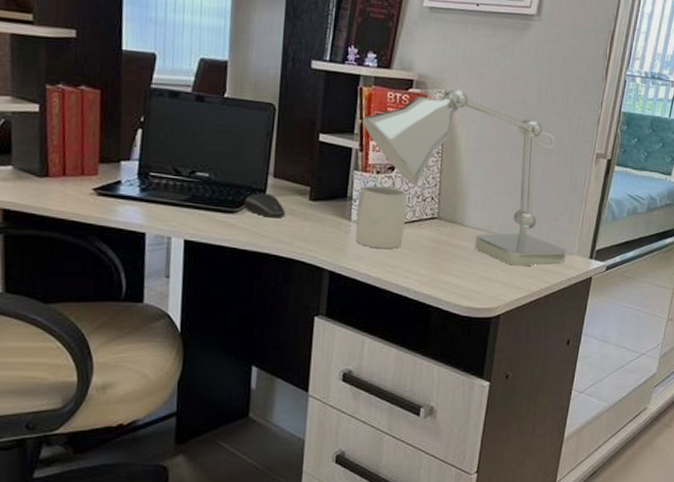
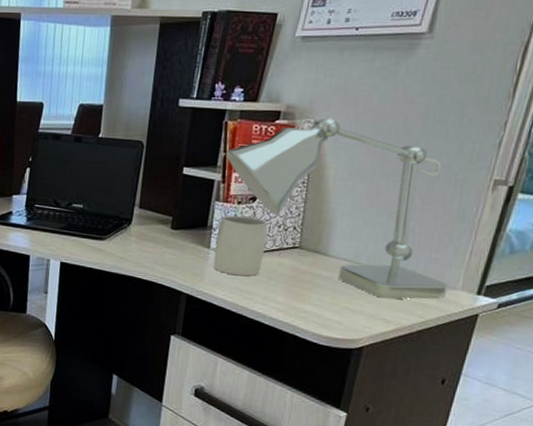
computer mouse: present [244,193,285,218] -> none [112,222,148,245]

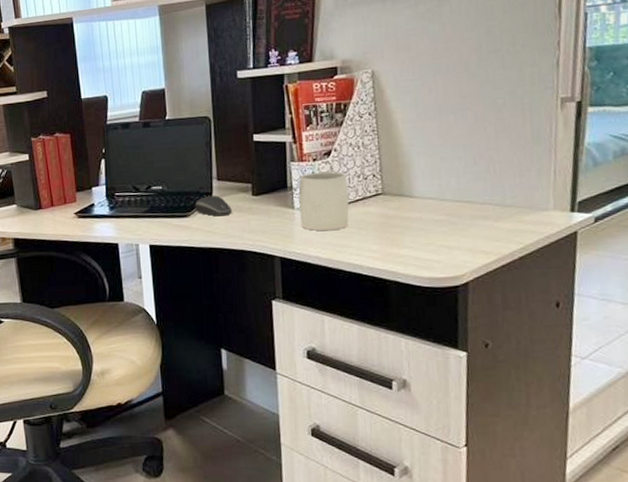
computer mouse: none [112,222,148,245] -> present [195,195,232,217]
desk lamp: present [225,116,448,300] -> none [291,64,541,231]

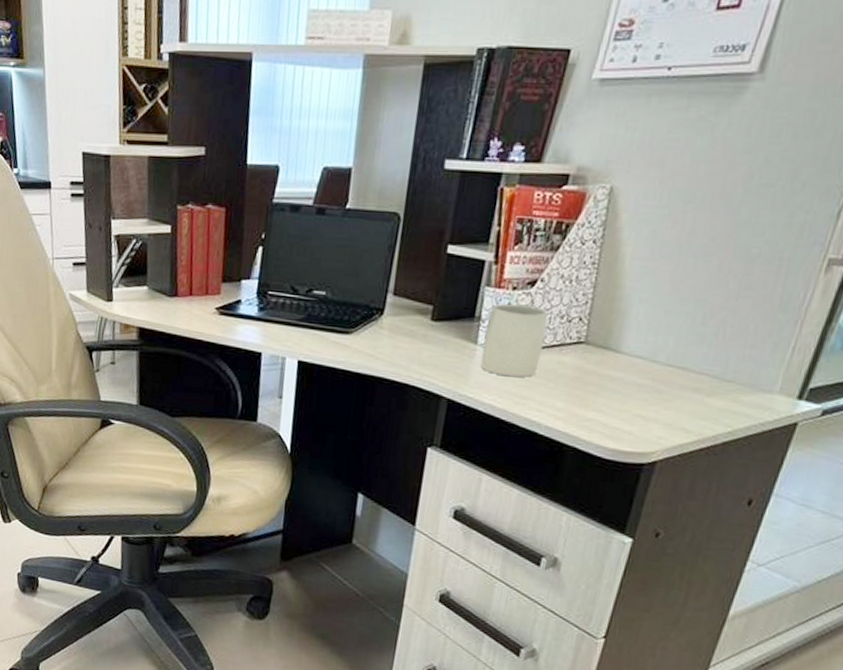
computer mouse: present [195,195,232,217] -> none [360,312,404,340]

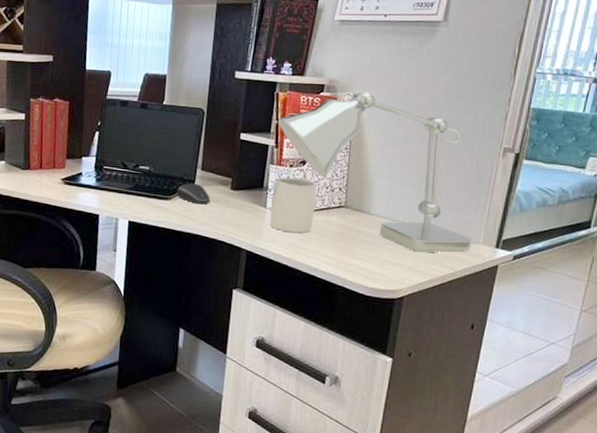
computer mouse: none [360,312,404,340] -> present [176,183,210,205]
desk lamp: none [499,180,765,406] -> present [277,90,472,253]

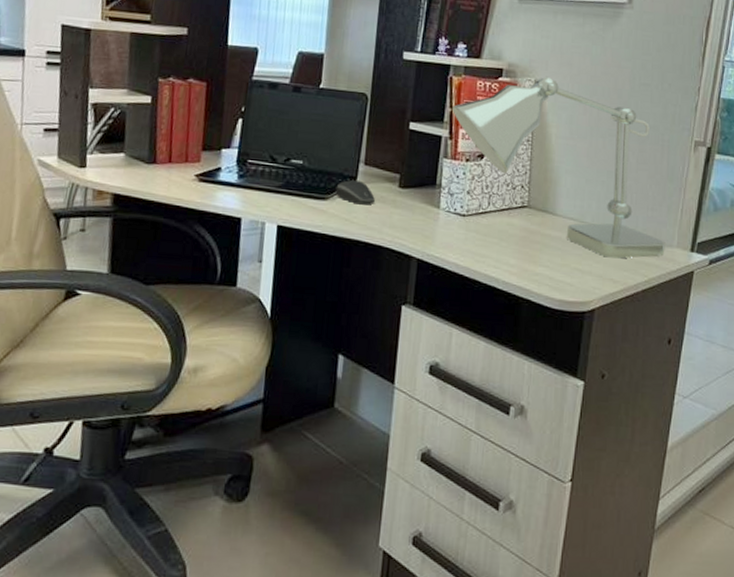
mug: present [270,177,317,233] -> none [444,173,497,238]

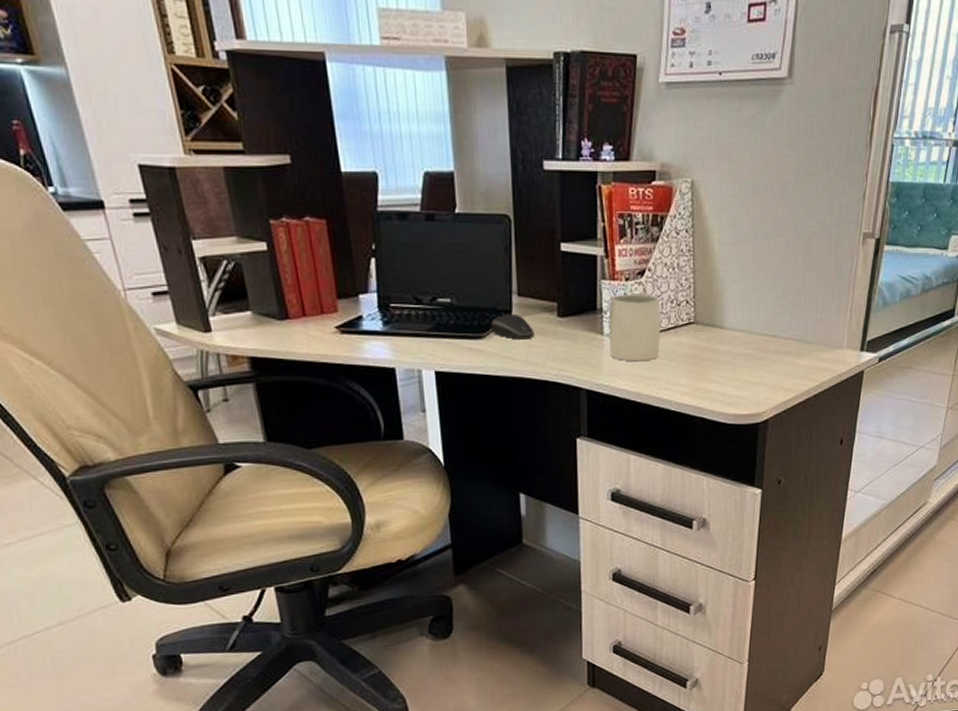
mug: none [444,173,497,238] -> present [608,293,661,362]
desk lamp: present [451,76,665,259] -> none [604,174,835,367]

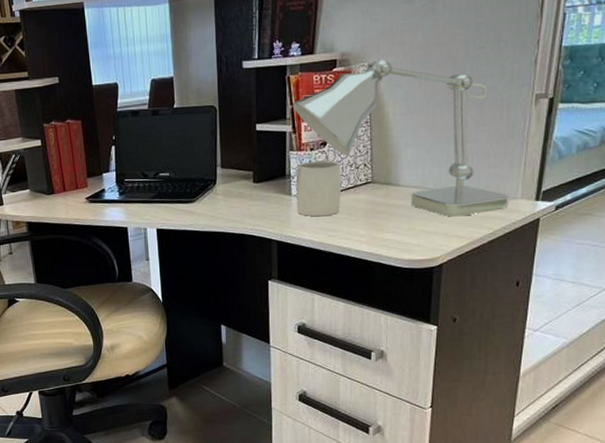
computer mouse: present [491,314,534,340] -> none [200,182,234,202]
desk lamp: none [604,174,835,367] -> present [292,58,509,217]

